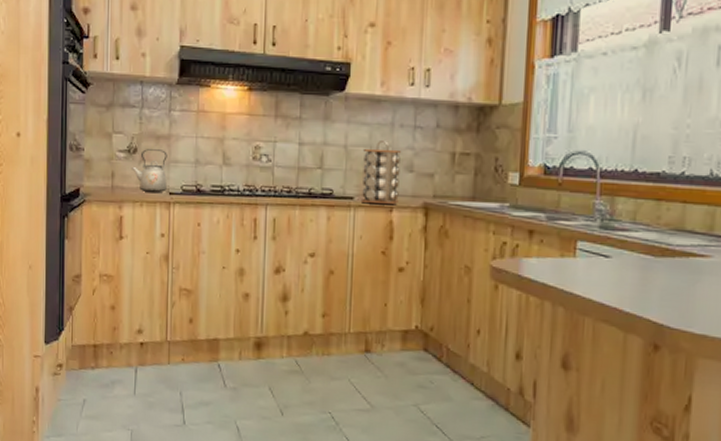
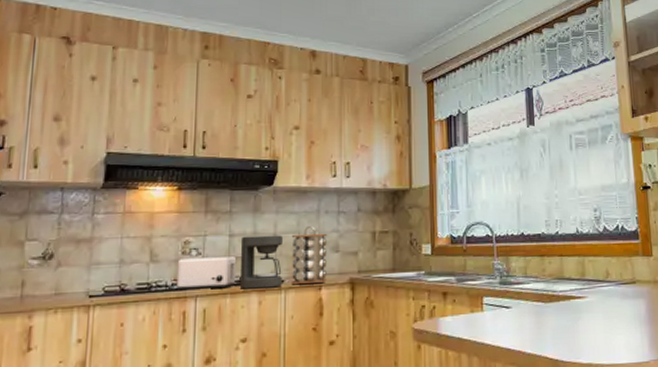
kettle: present [132,149,167,194] -> none [46,253,89,299]
toaster: none [248,164,306,200] -> present [176,256,237,291]
coffee maker: none [308,146,353,204] -> present [239,235,283,289]

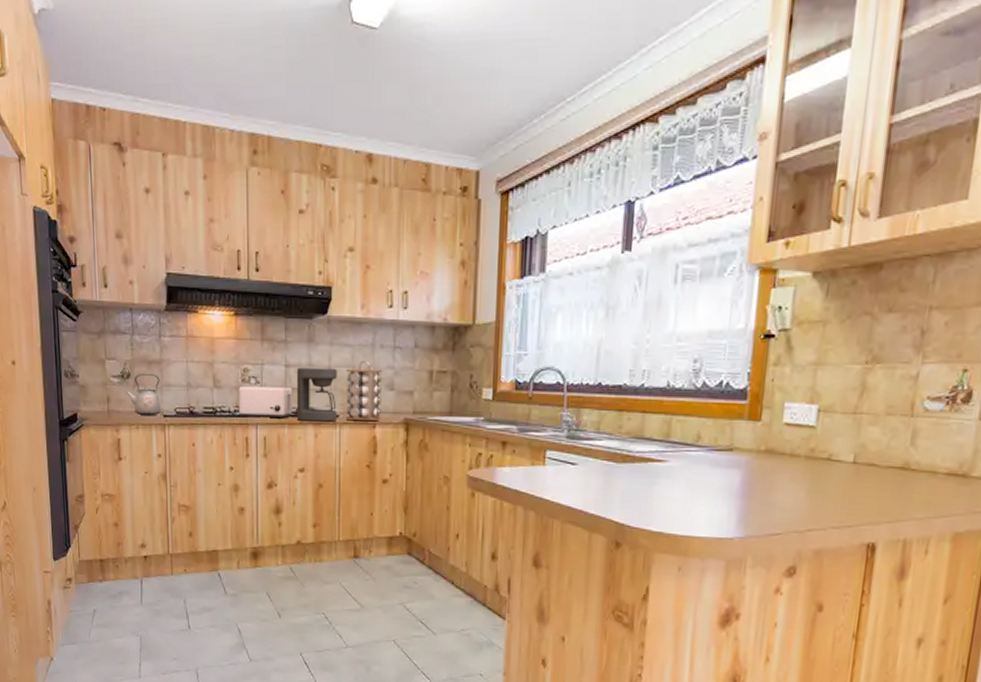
kettle: none [46,253,89,299] -> present [126,374,161,416]

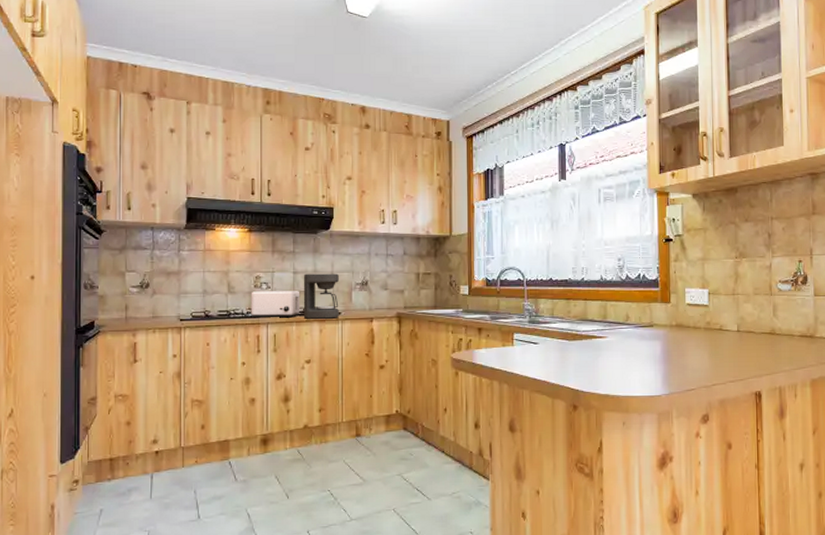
kettle: present [126,374,161,416] -> none [145,284,178,321]
spice rack: present [345,360,382,422] -> none [346,266,377,317]

